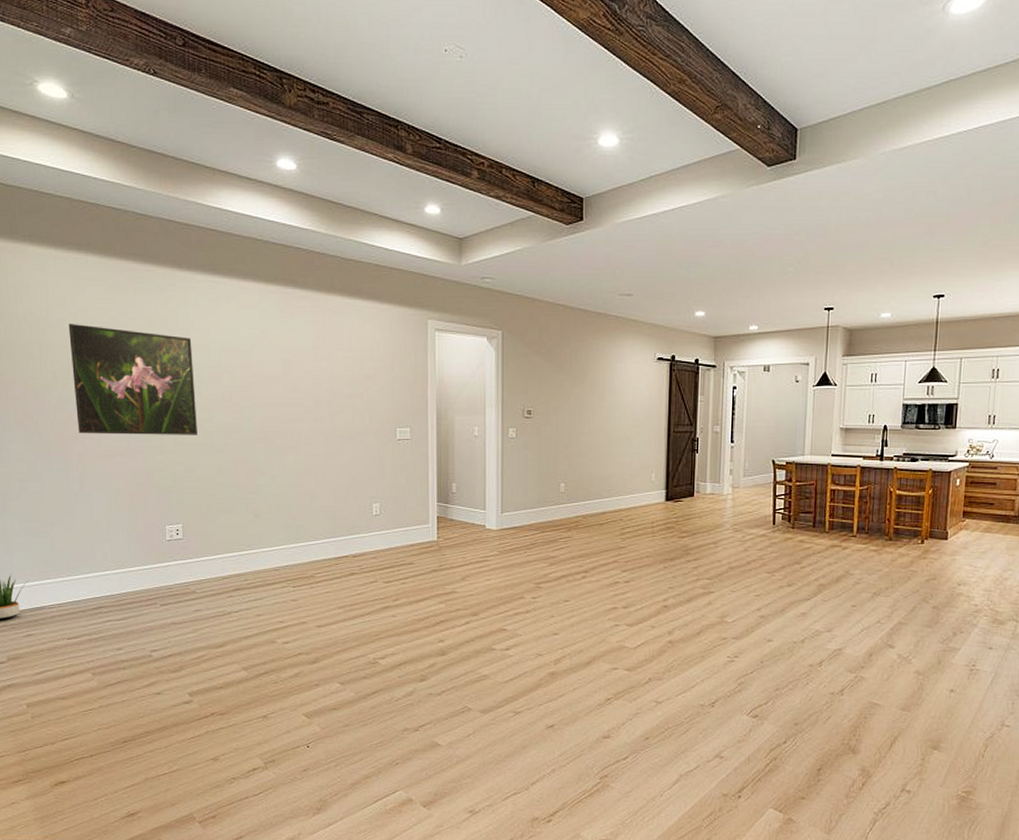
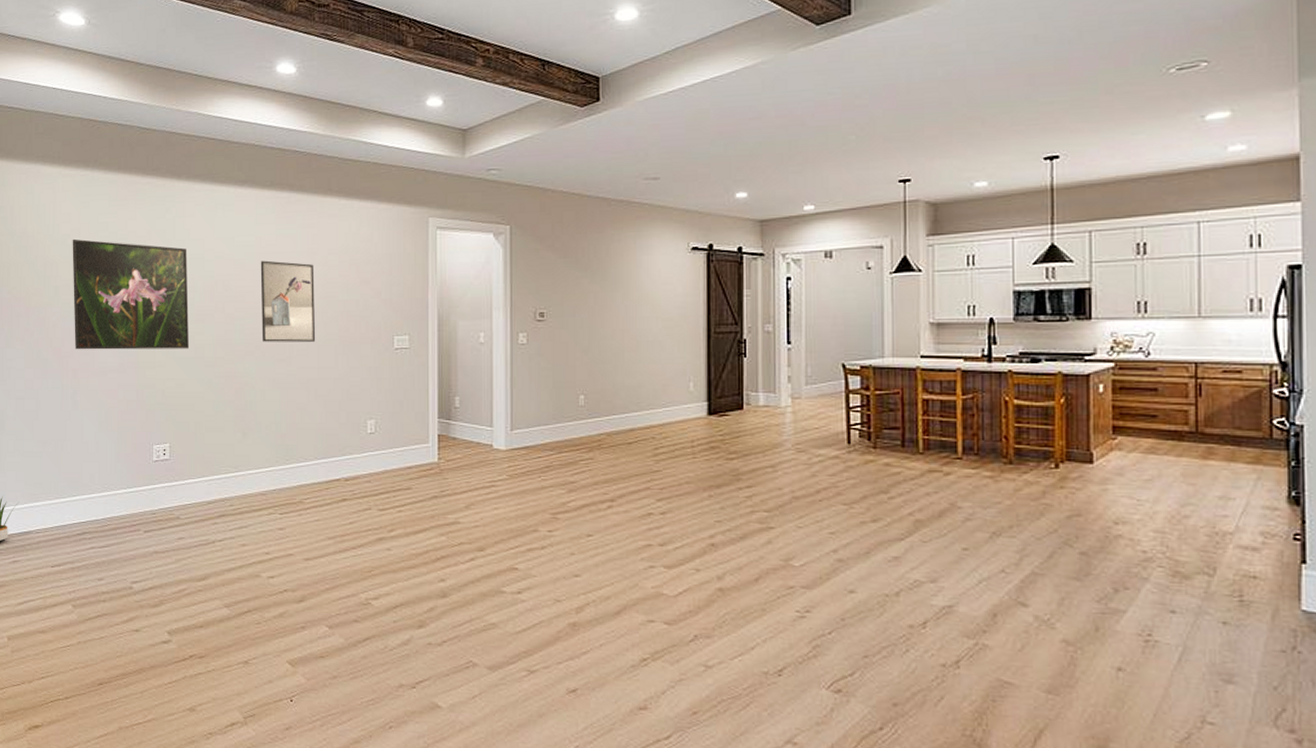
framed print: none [266,353,323,431] -> present [260,260,316,342]

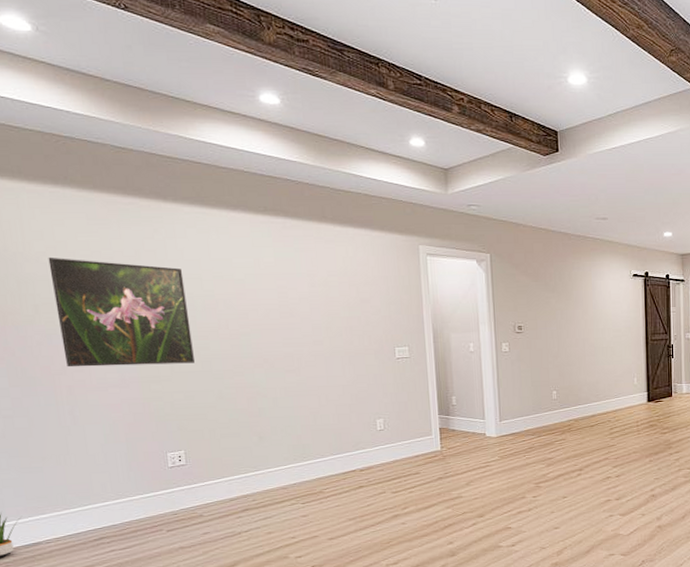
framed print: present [260,260,316,342] -> none [261,281,323,356]

